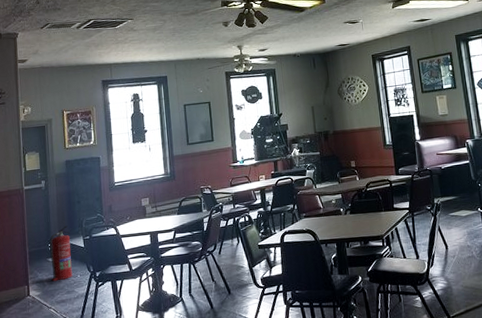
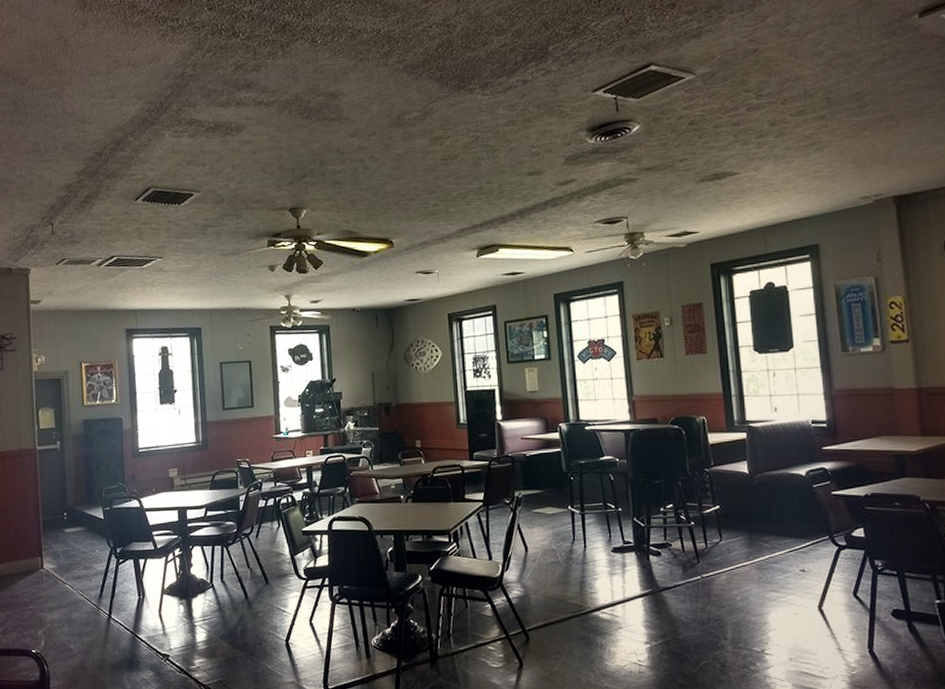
fire extinguisher: present [49,225,72,282] -> none [65,493,90,555]

